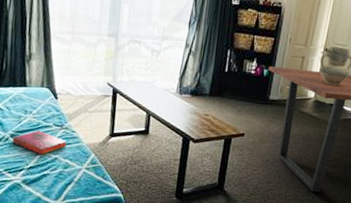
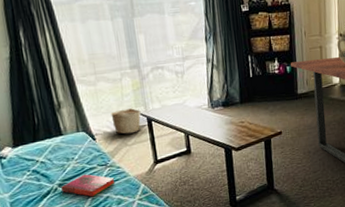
basket: none [78,74,109,101] -> present [111,108,141,134]

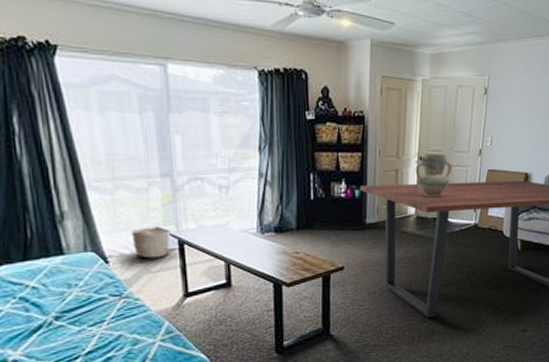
hardback book: present [61,174,116,197] -> none [58,305,132,335]

